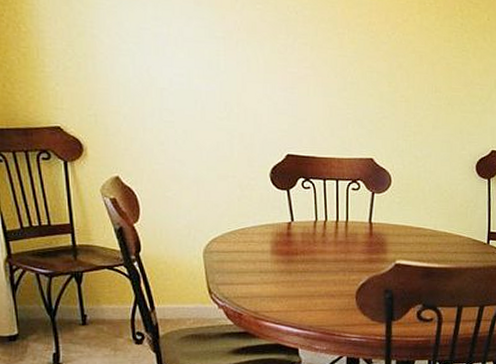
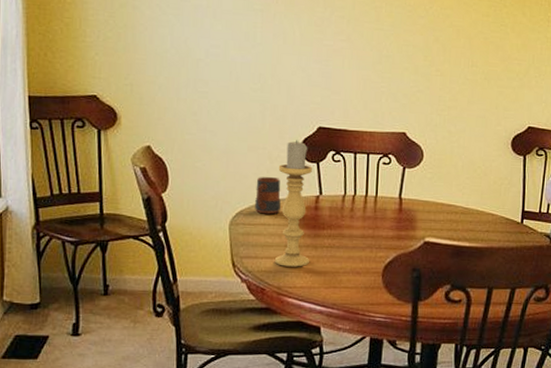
mug: none [228,204,253,242] -> present [255,176,281,215]
candle holder: none [249,167,285,292] -> present [274,139,312,267]

